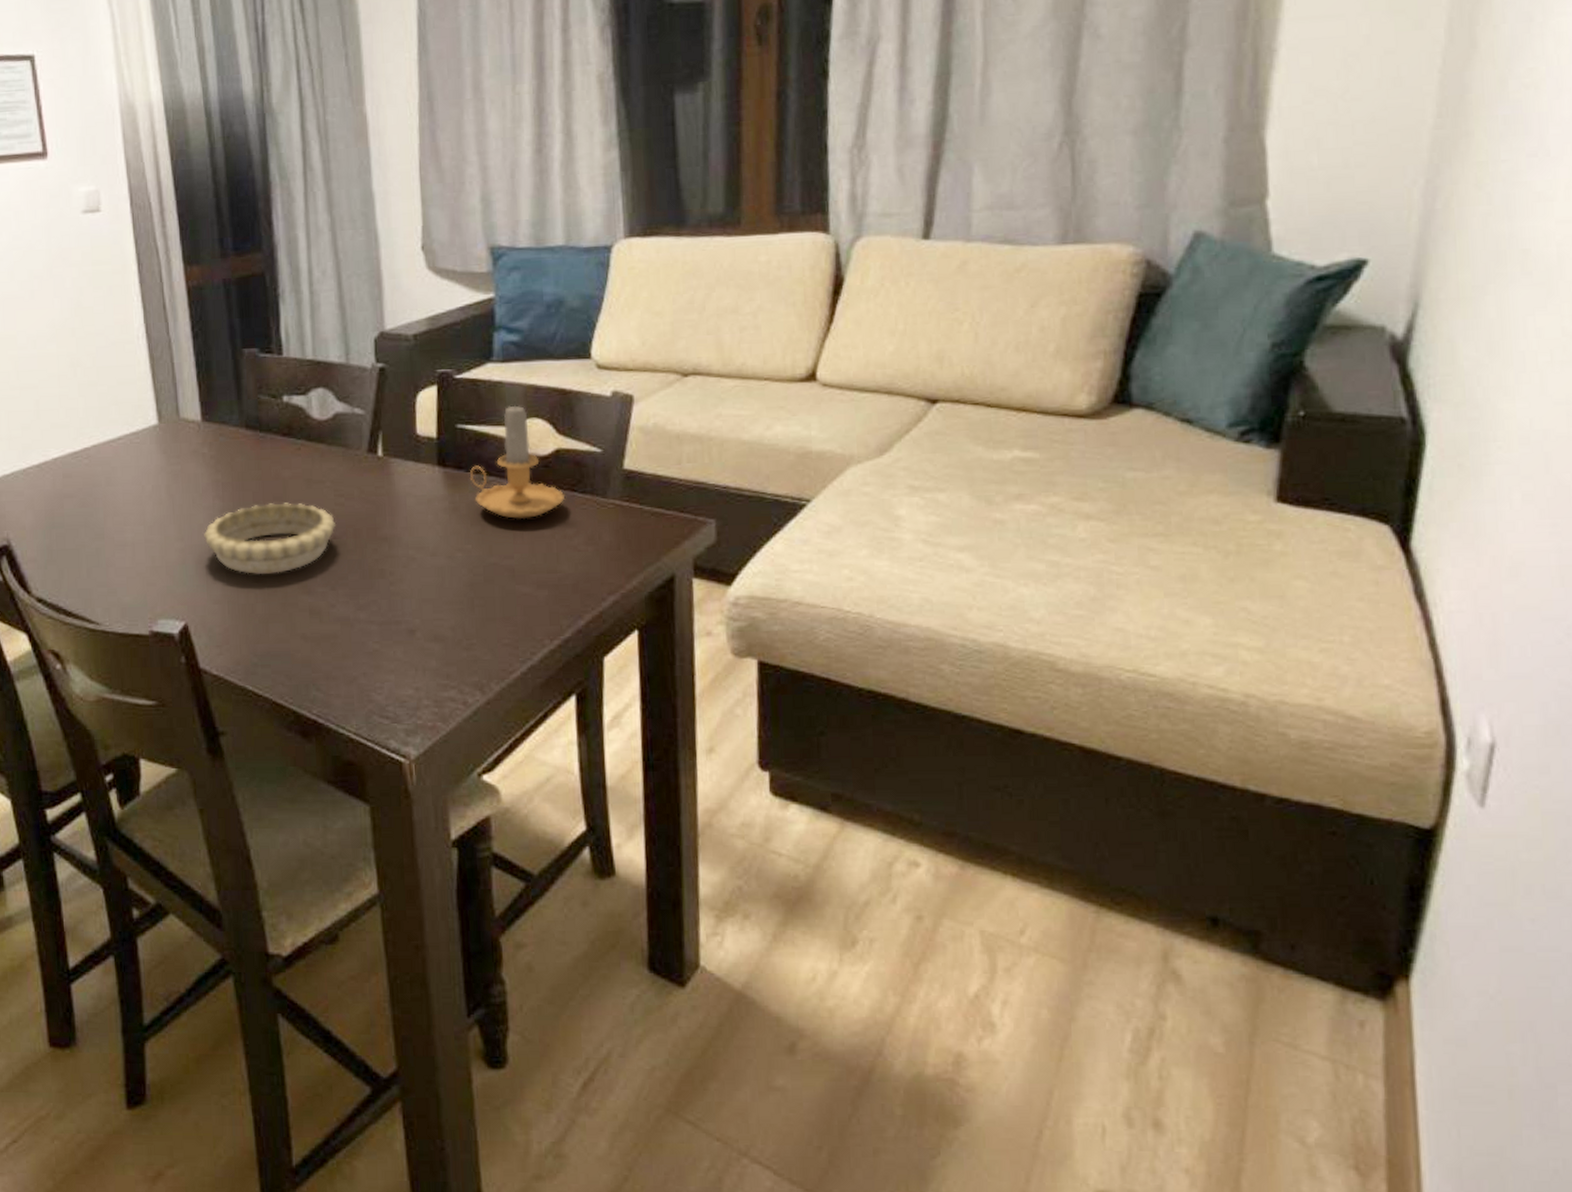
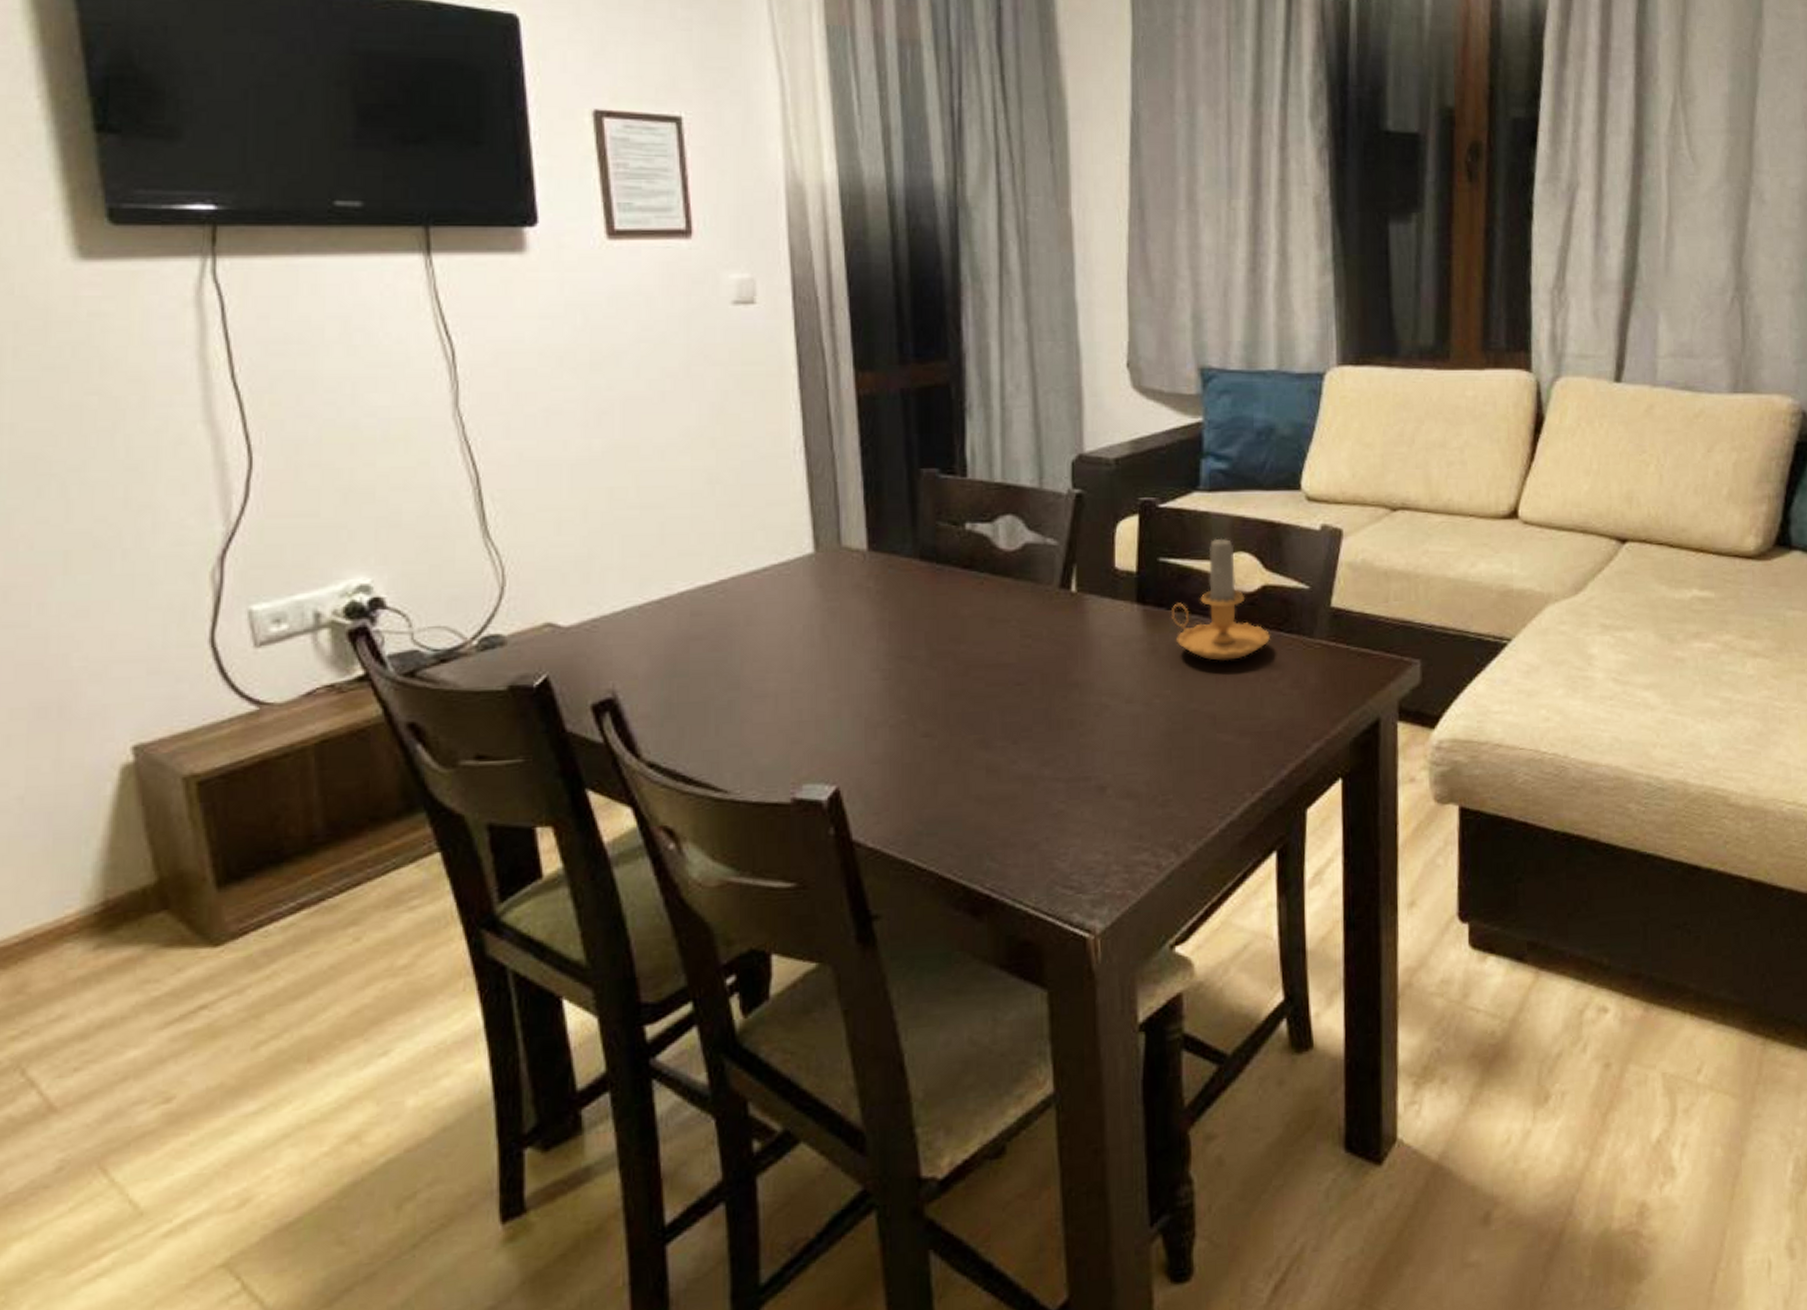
decorative bowl: present [204,503,337,574] -> none [864,644,1022,728]

